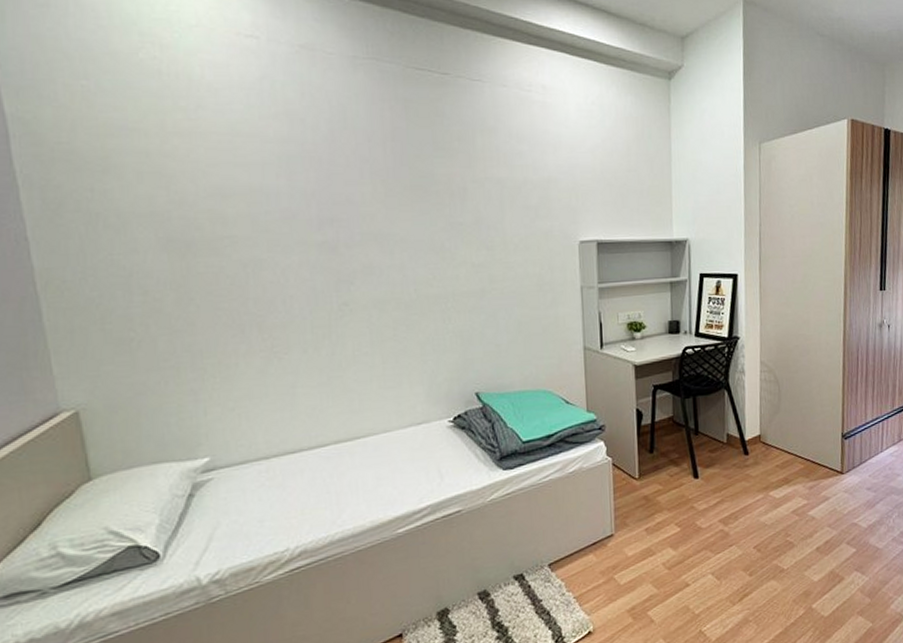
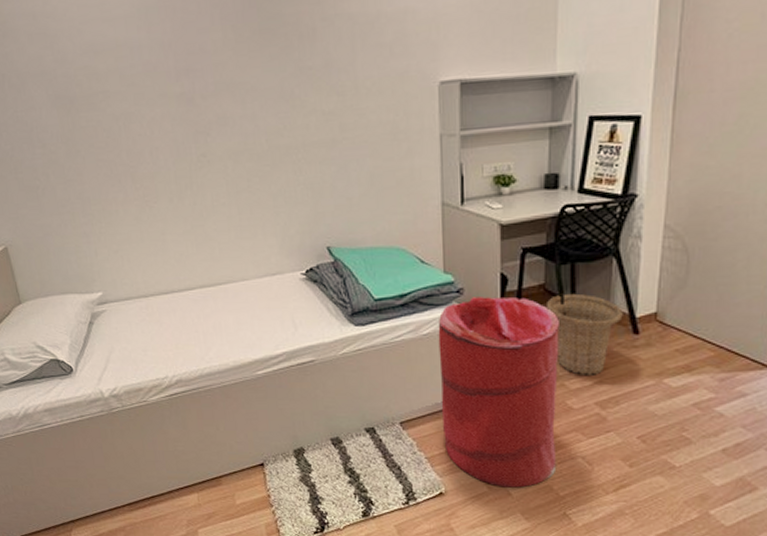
laundry hamper: none [583,430,692,616] -> present [438,297,559,488]
basket: none [674,423,736,497] -> present [545,293,623,375]

